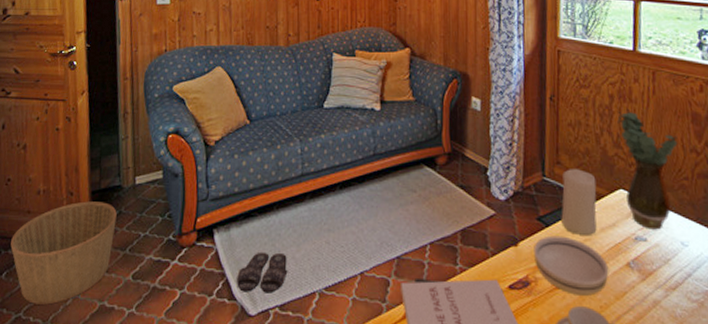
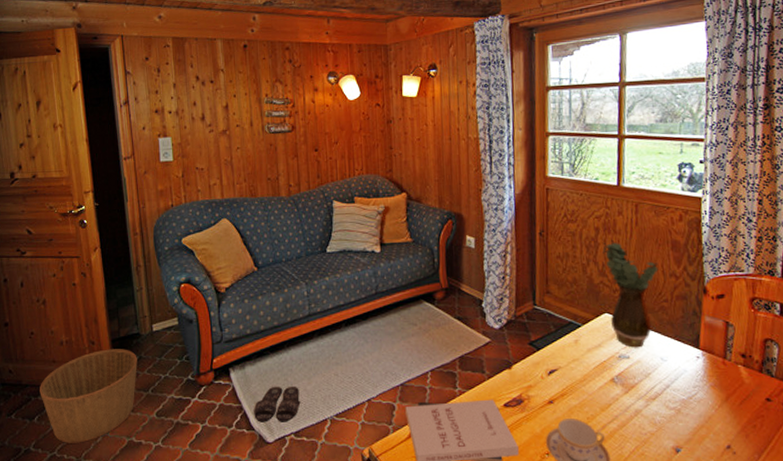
bowl: present [534,235,609,296] -> none [526,358,595,409]
candle: present [561,169,597,235] -> none [551,297,584,356]

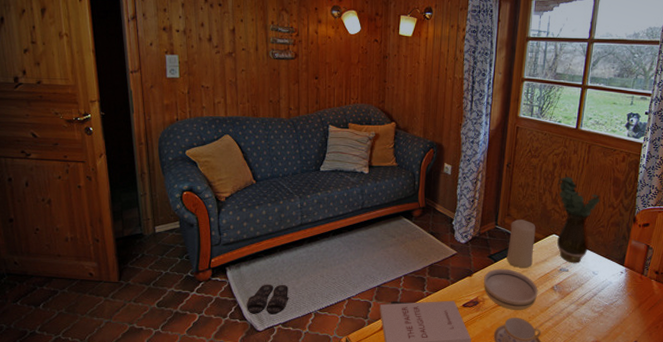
basket: present [40,349,137,443] -> none [45,246,140,328]
bowl: none [526,358,595,409] -> present [484,268,538,310]
candle: none [551,297,584,356] -> present [506,220,536,268]

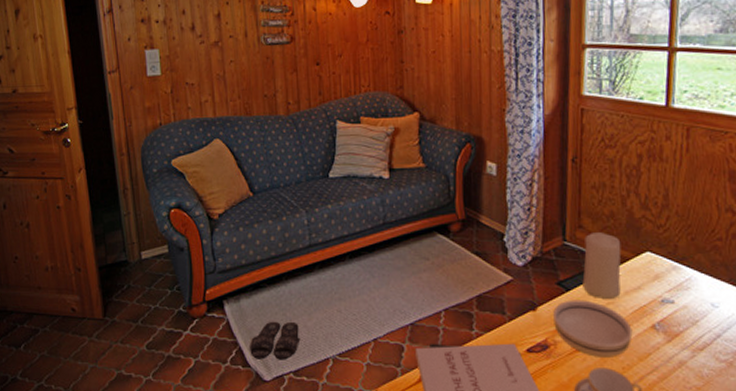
vase: present [557,173,601,263] -> none [645,168,712,292]

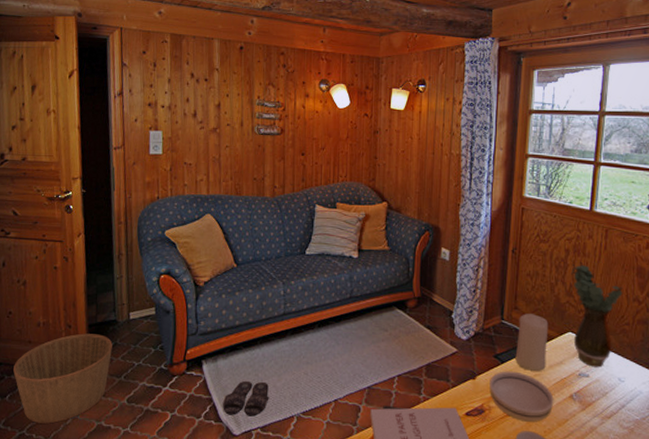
basket: none [25,276,126,374] -> present [13,333,113,424]
vase: none [645,168,712,292] -> present [571,261,623,368]

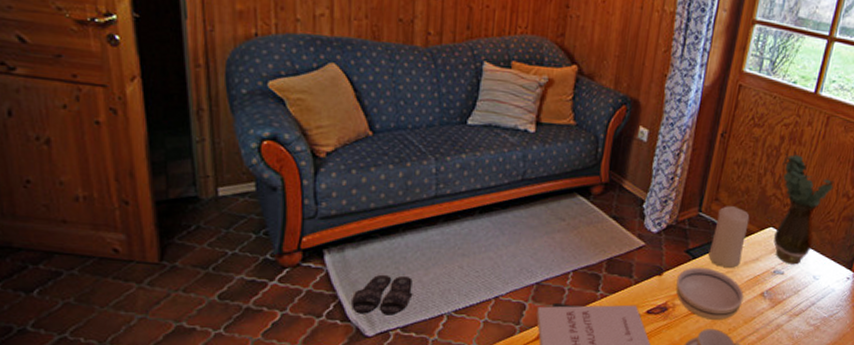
basket: present [13,333,113,424] -> none [41,212,194,325]

